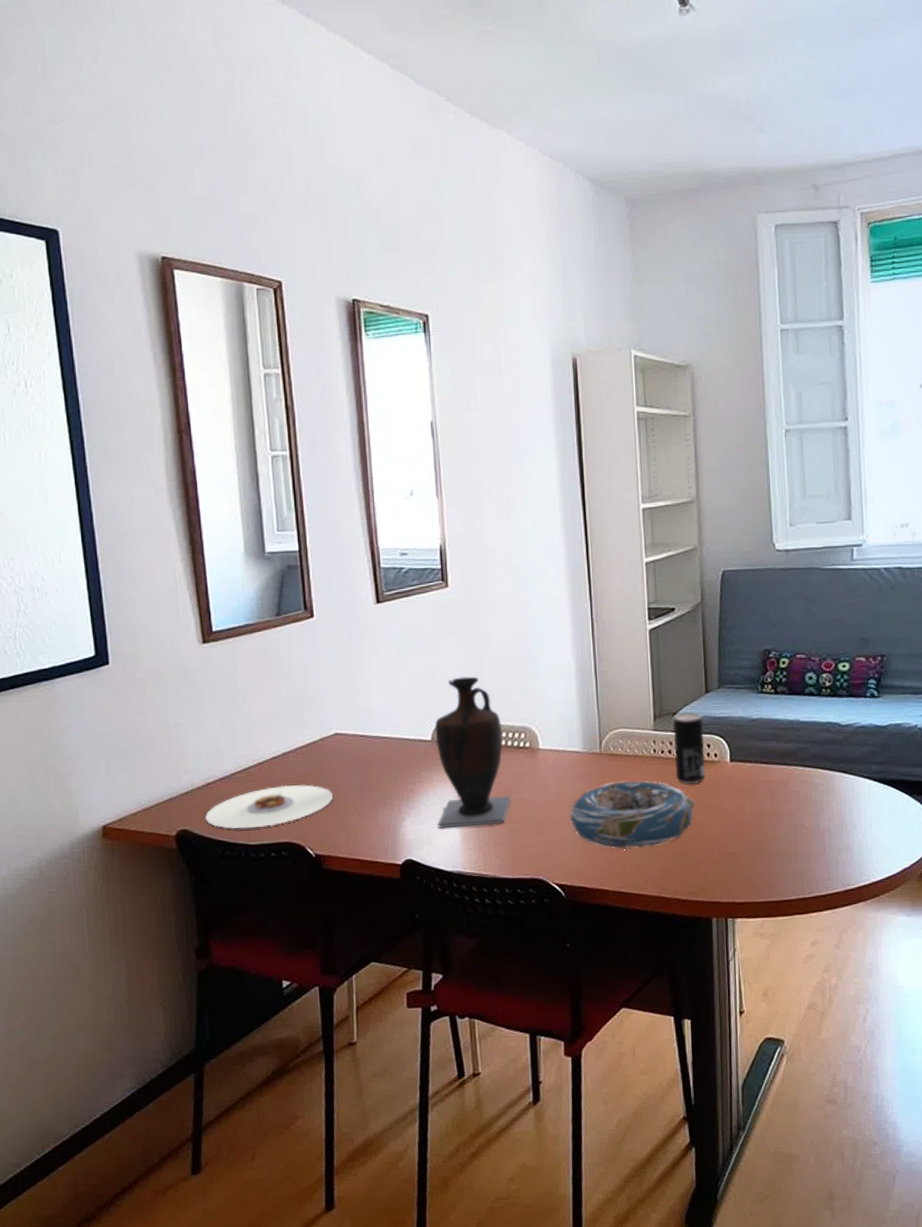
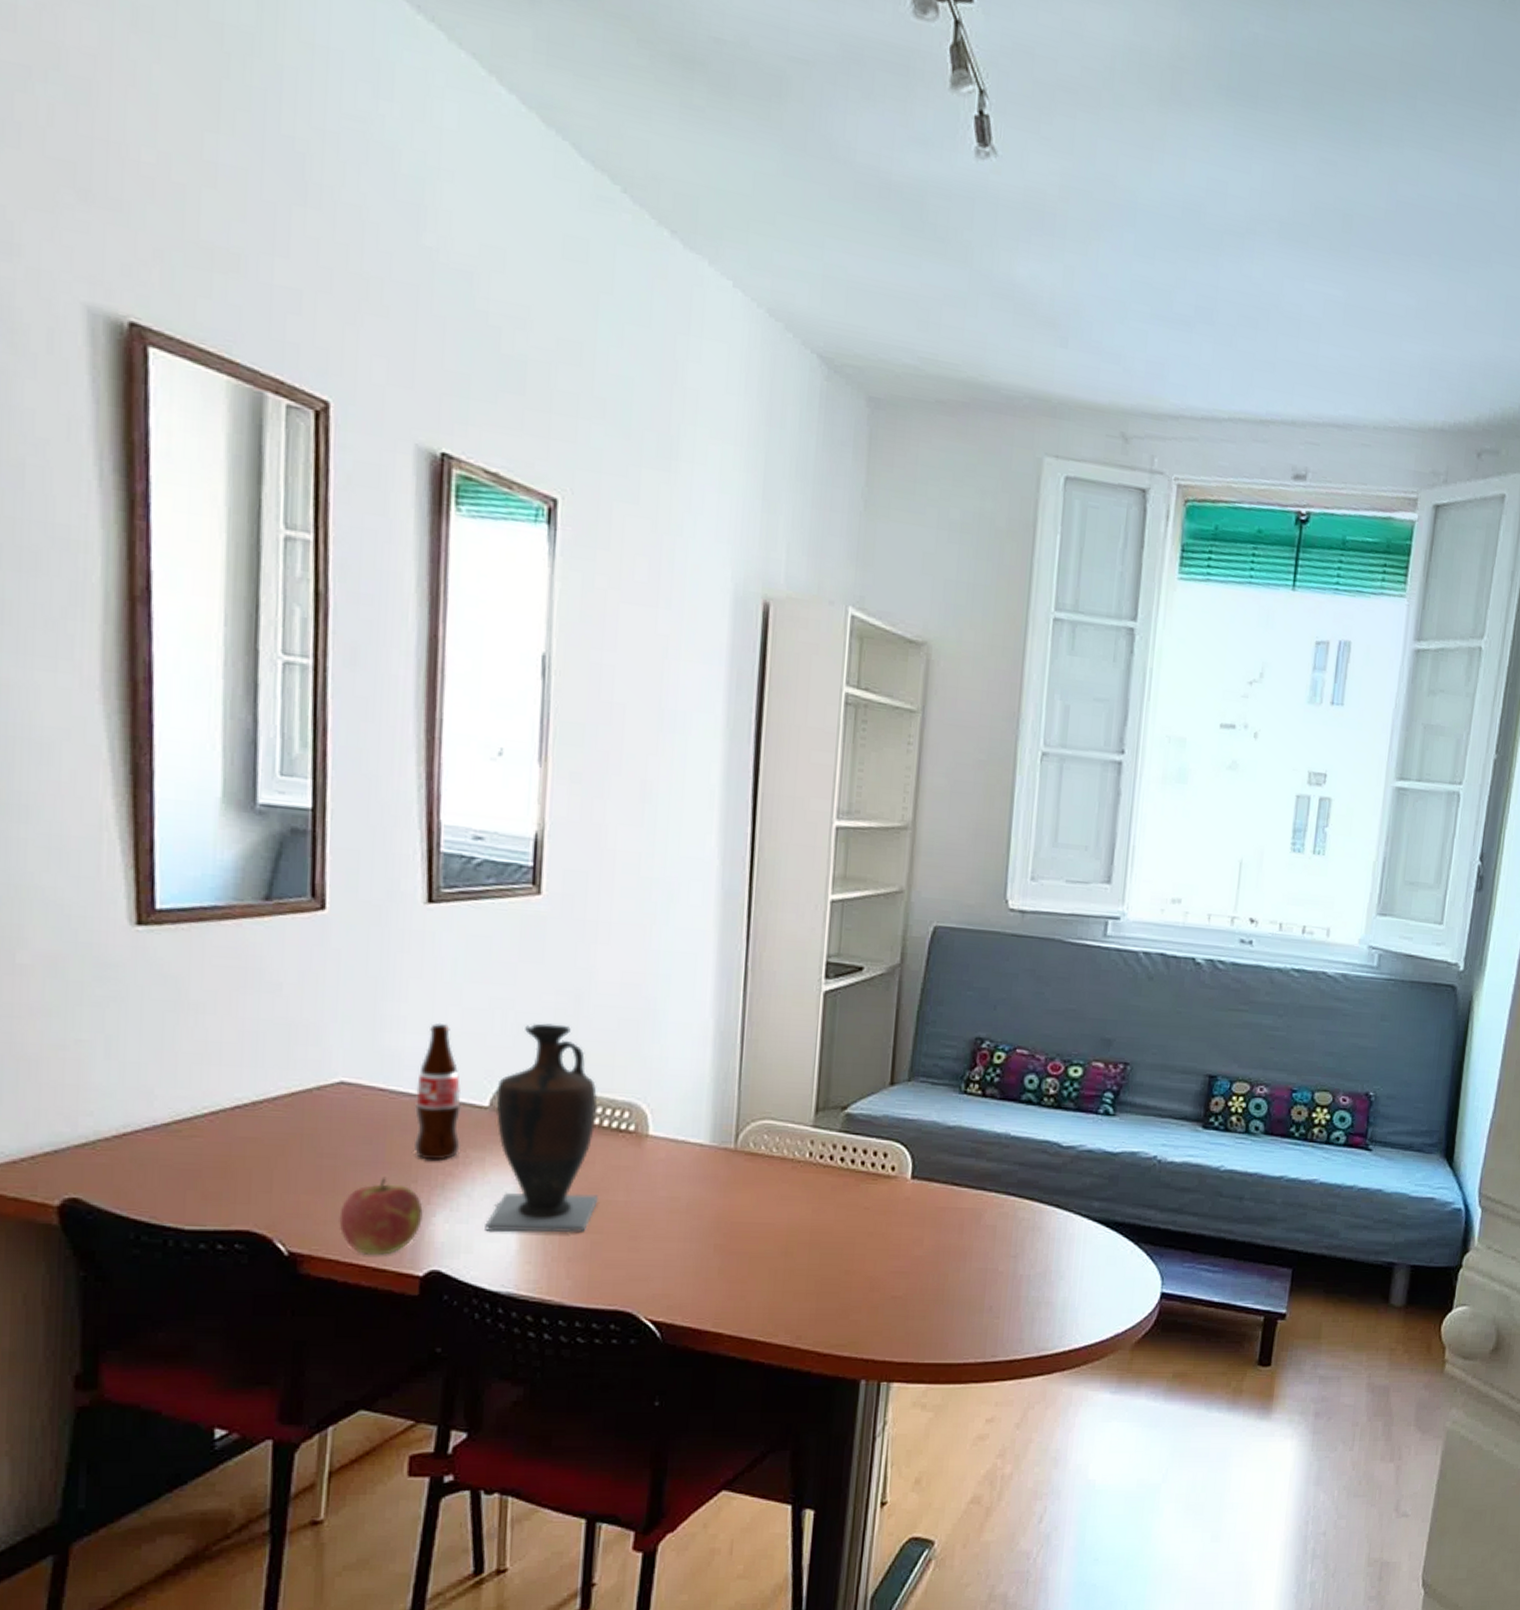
plate: present [205,784,333,829] -> none [111,1147,326,1206]
apple: none [344,796,397,852] -> present [339,1176,423,1255]
bottle: none [383,685,416,782] -> present [414,1022,462,1160]
decorative bowl: present [569,780,696,850] -> none [679,1189,858,1282]
beverage can: present [674,712,705,784] -> none [835,1107,881,1203]

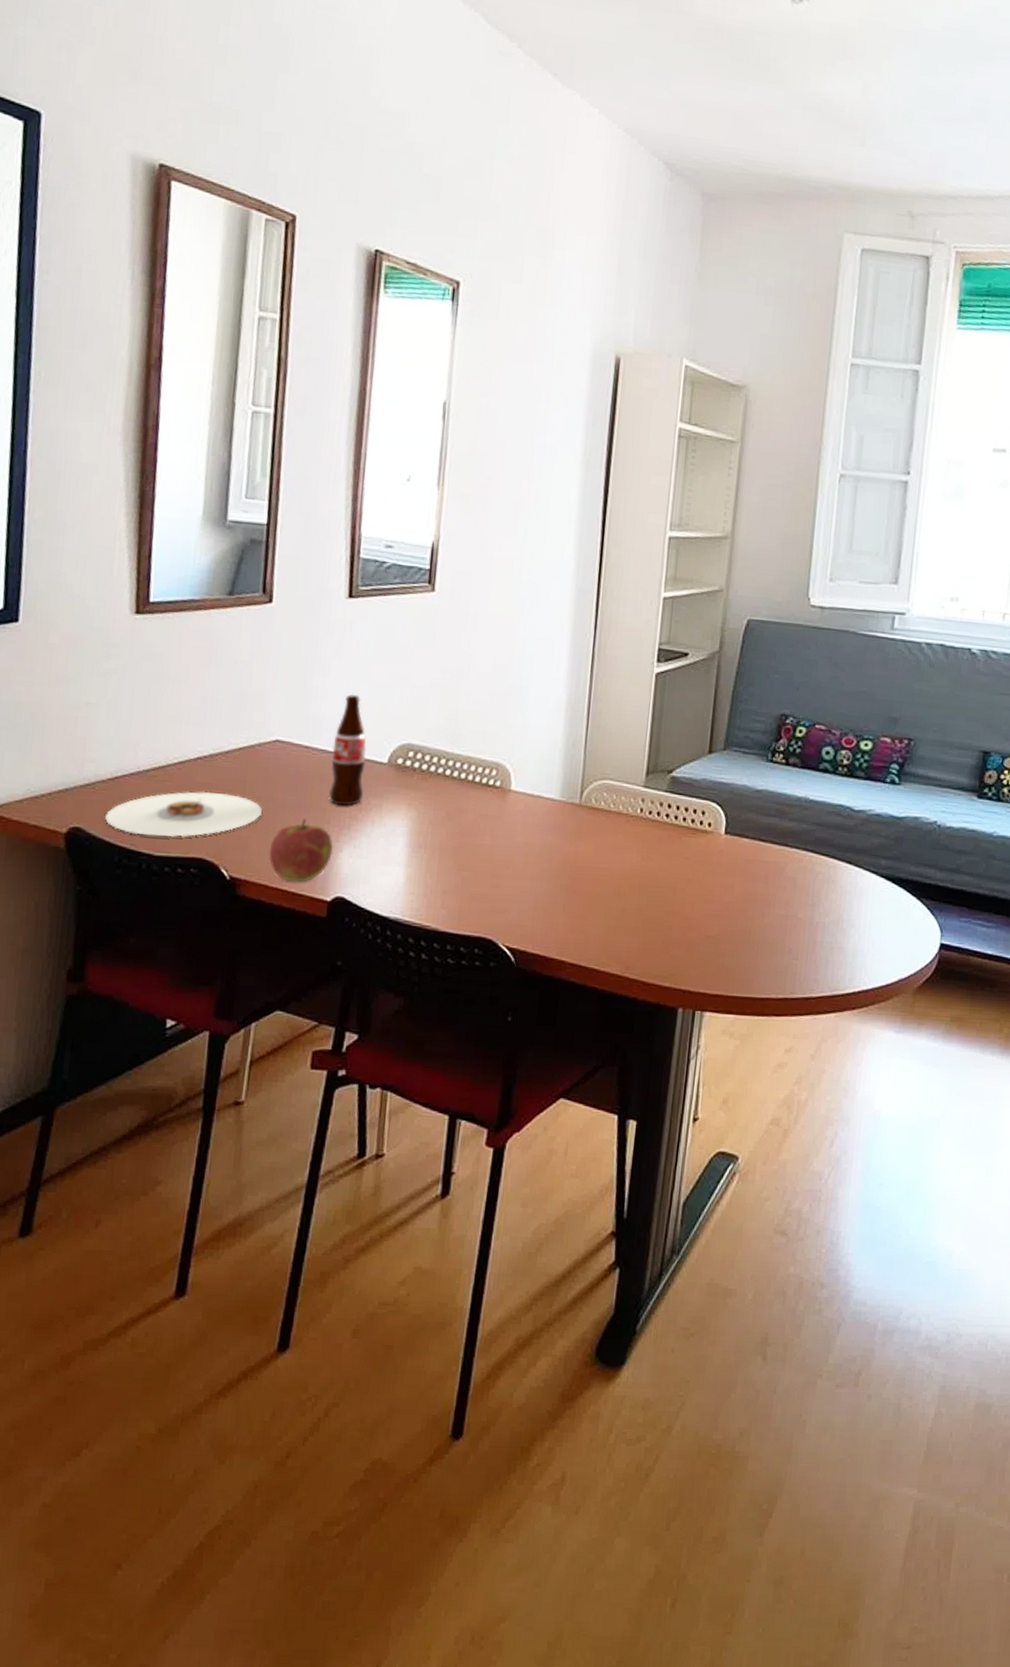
plate: none [111,1147,326,1206] -> present [104,791,262,837]
vase: present [485,1023,599,1234] -> none [379,696,472,871]

